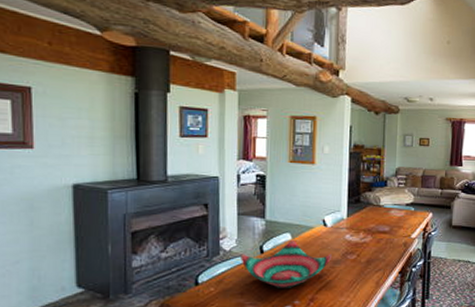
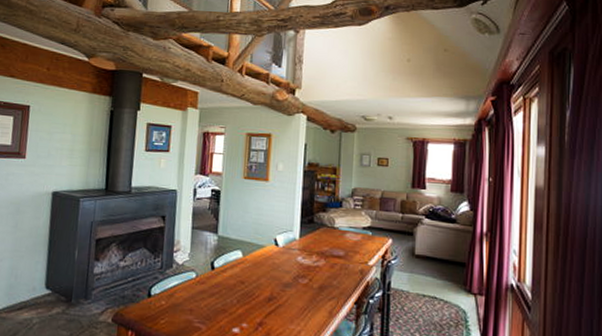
decorative bowl: present [241,240,333,288] -> none [192,258,284,309]

